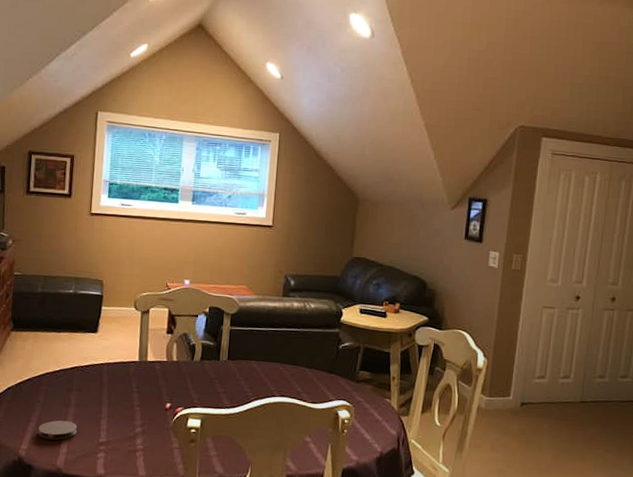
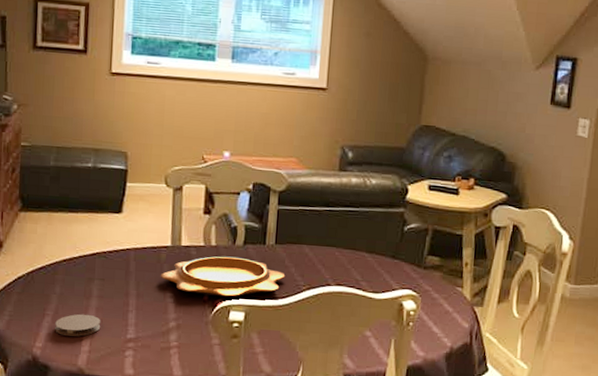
decorative bowl: none [128,370,237,406] -> present [160,256,286,297]

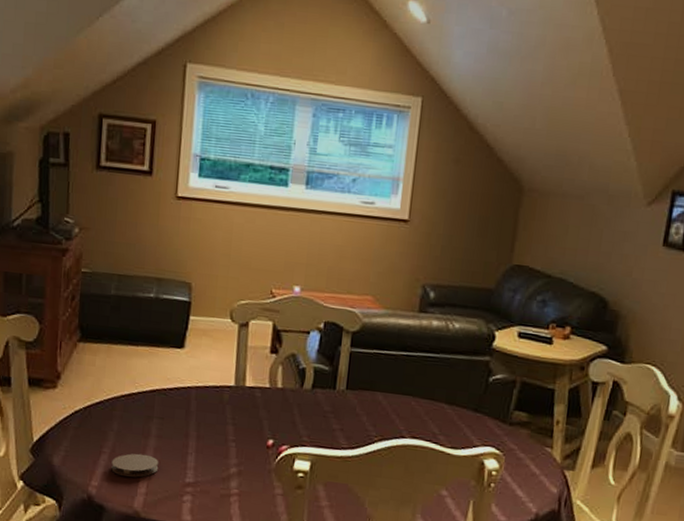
decorative bowl: present [160,256,286,297] -> none [222,399,356,445]

